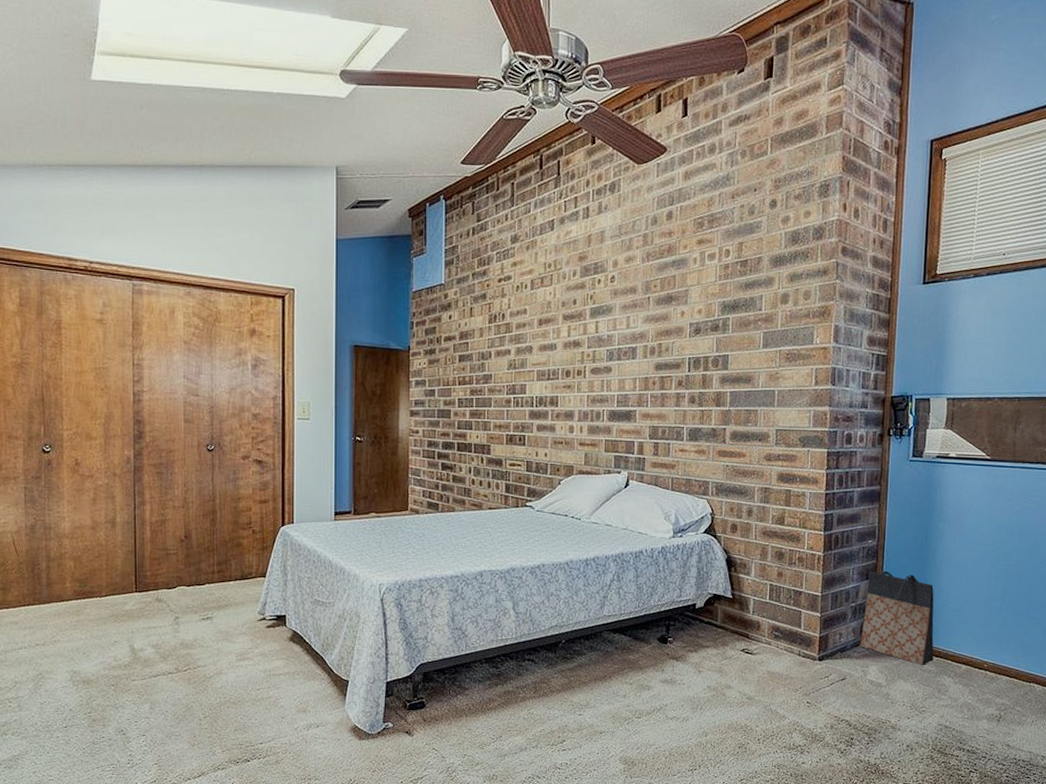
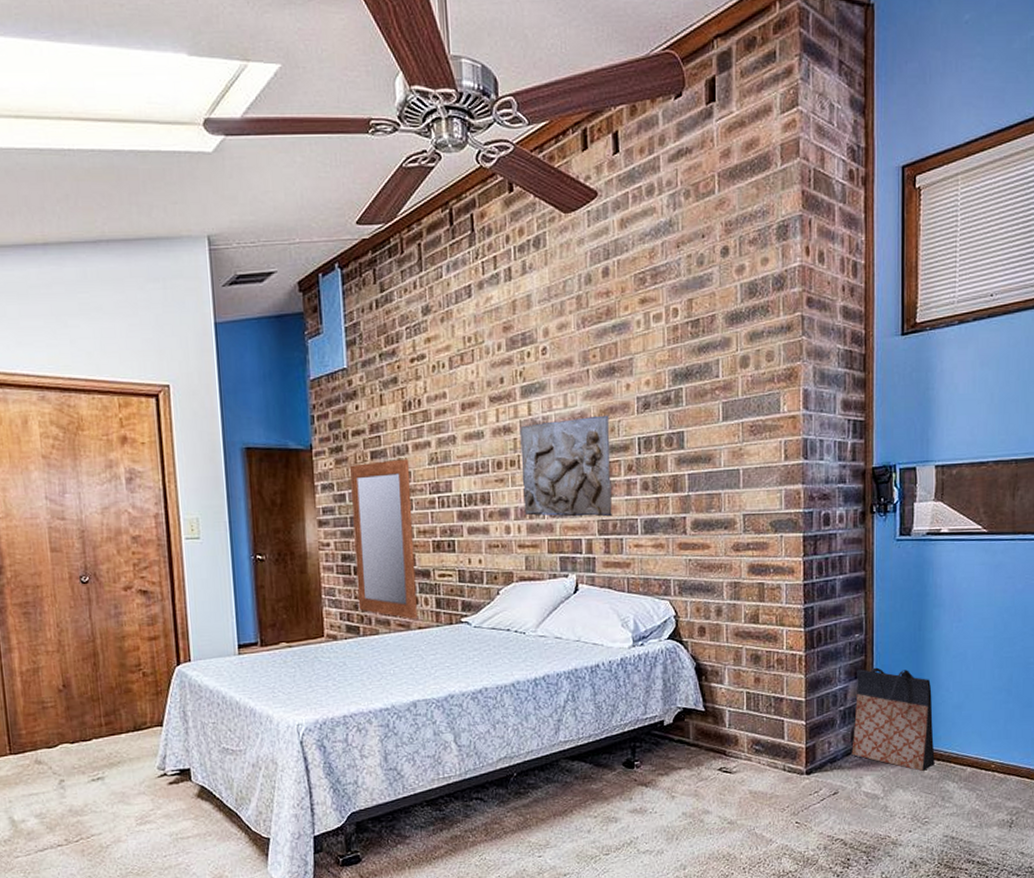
mirror: none [439,363,491,501] -> present [349,459,417,620]
relief sculpture: none [586,336,665,424] -> present [520,415,612,517]

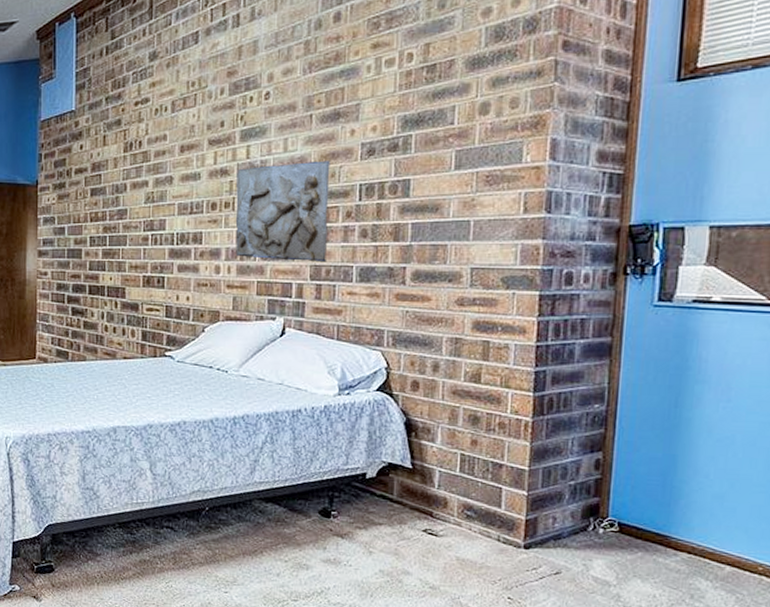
mirror: present [349,459,417,620] -> none [69,197,127,350]
bag: present [851,667,935,771] -> none [580,442,687,563]

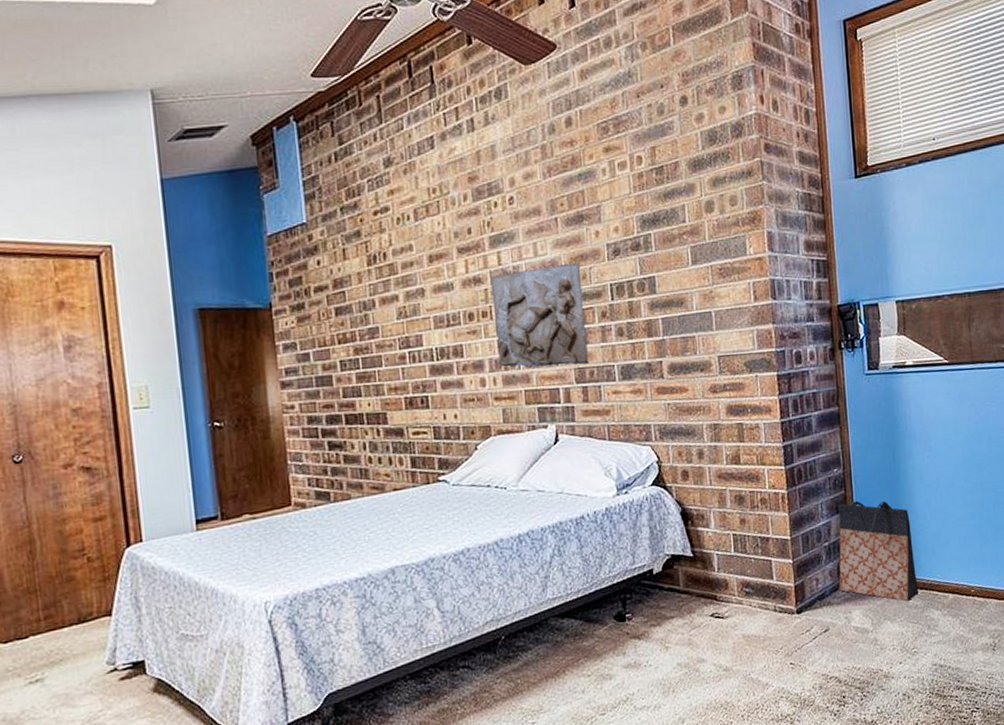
bag: none [580,442,687,563] -> present [838,501,919,602]

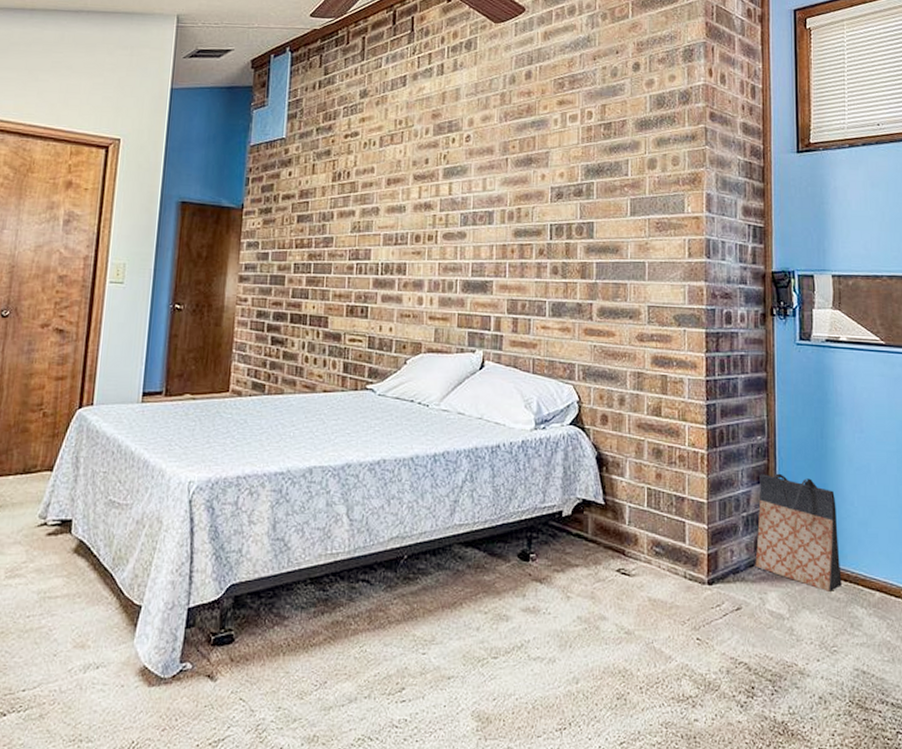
relief sculpture: present [490,262,589,367] -> none [438,200,524,297]

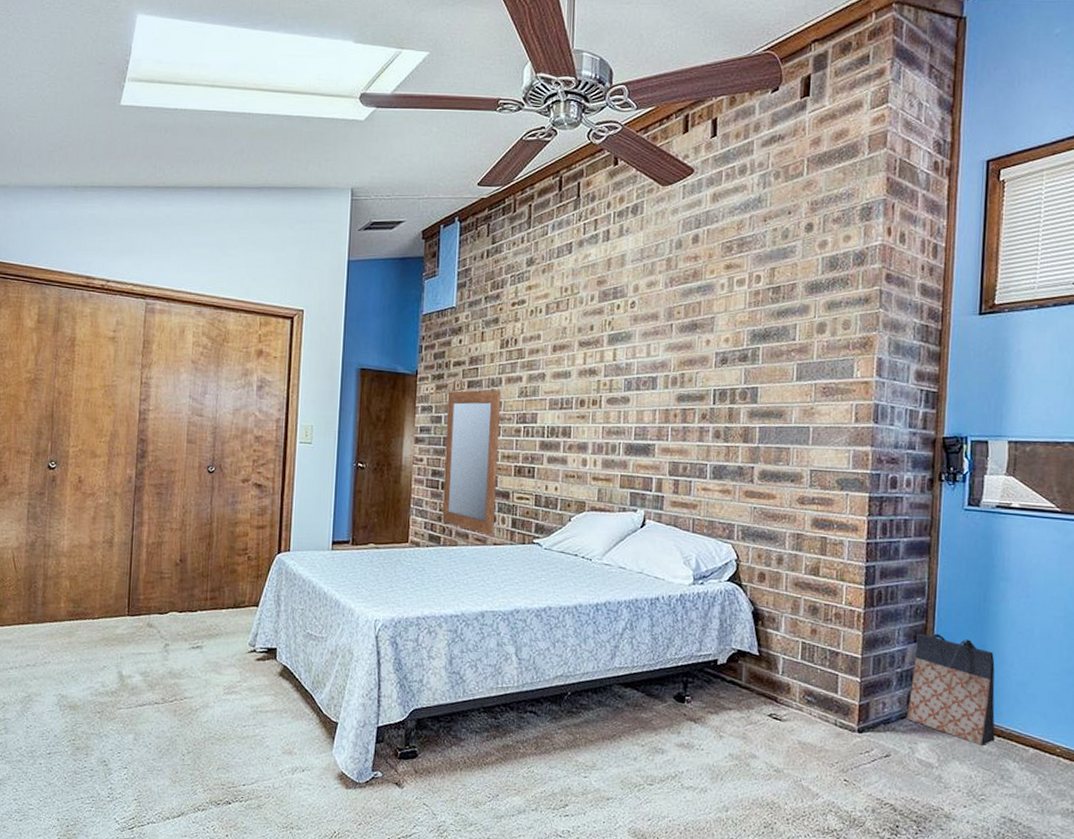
mirror: none [267,224,333,382] -> present [442,390,502,536]

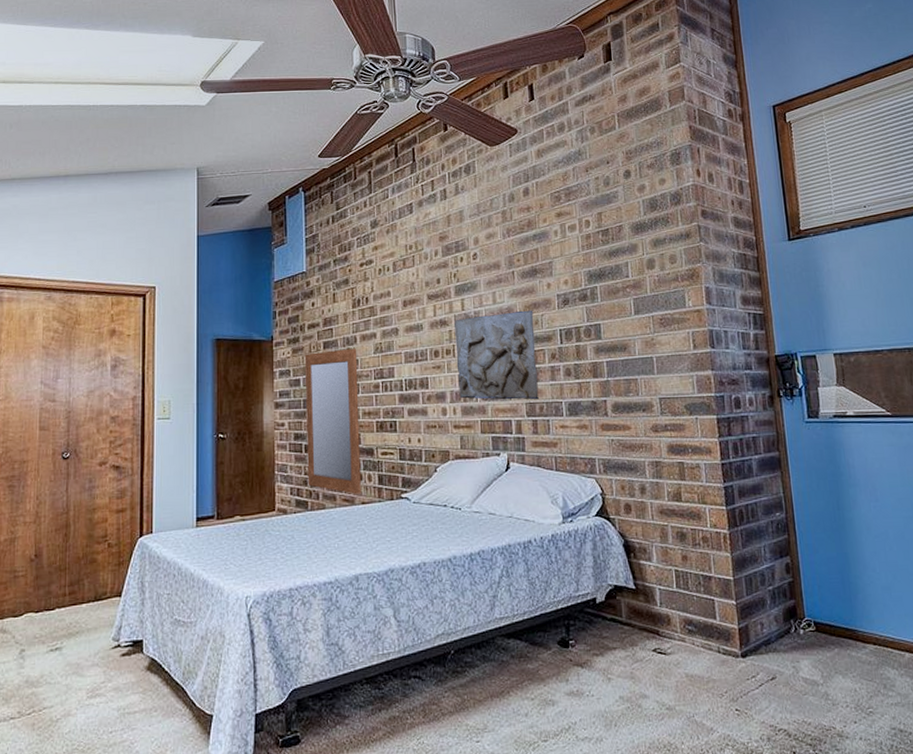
relief sculpture: none [601,366,688,460] -> present [454,310,539,400]
bag: present [906,633,995,745] -> none [781,546,872,656]

